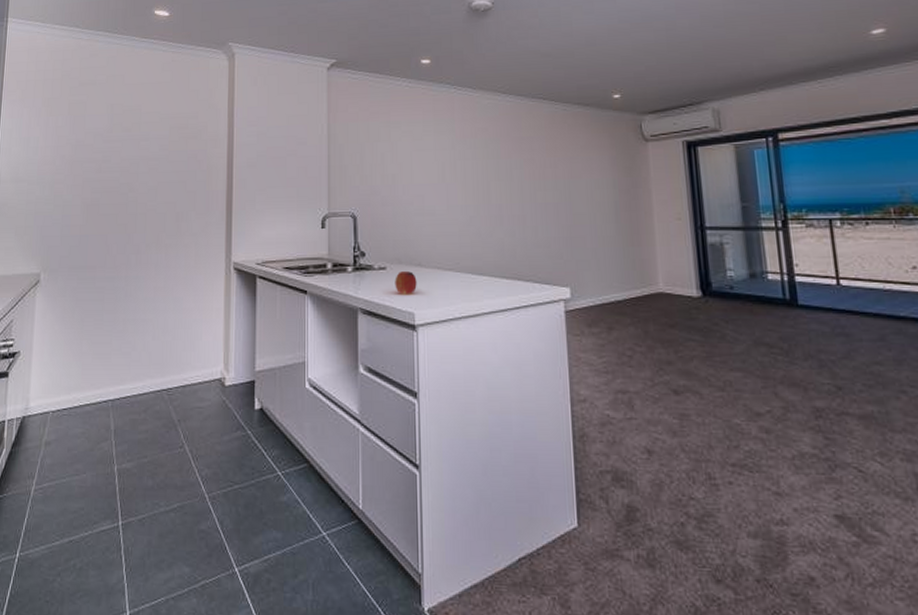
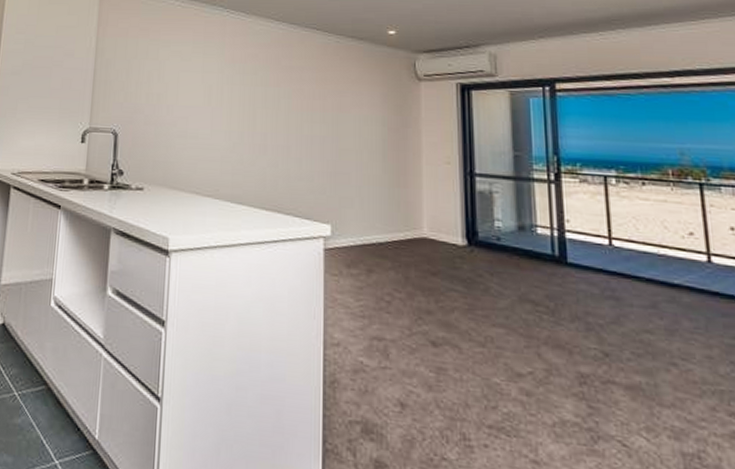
fruit: present [395,271,417,294] -> none [151,194,174,218]

